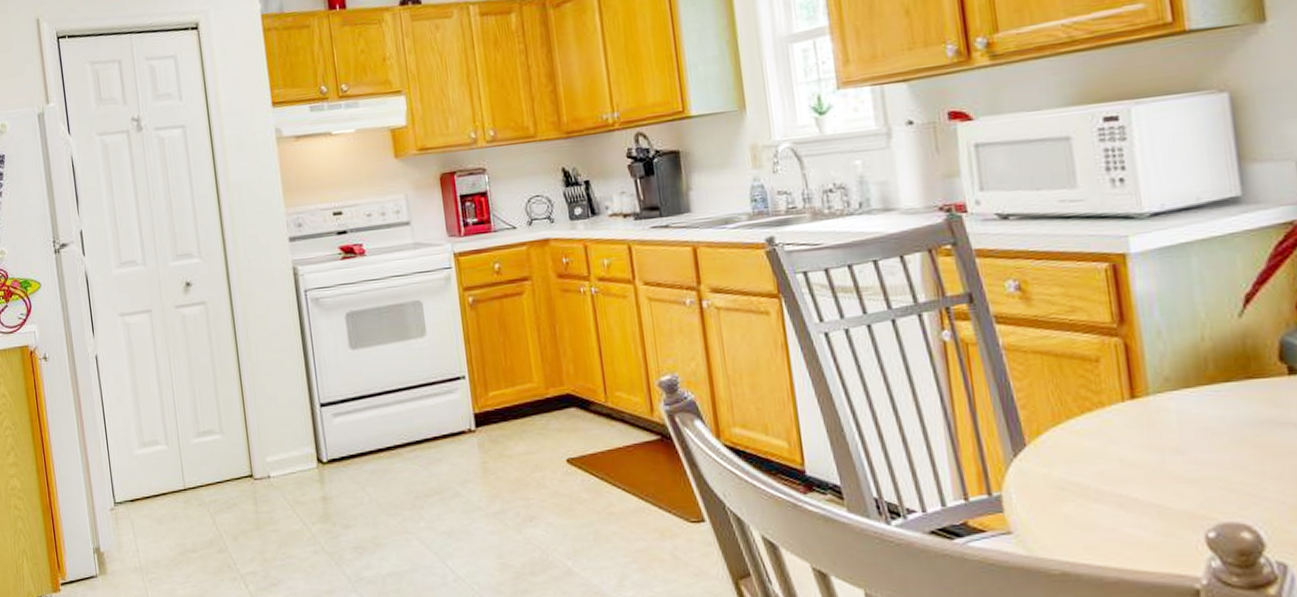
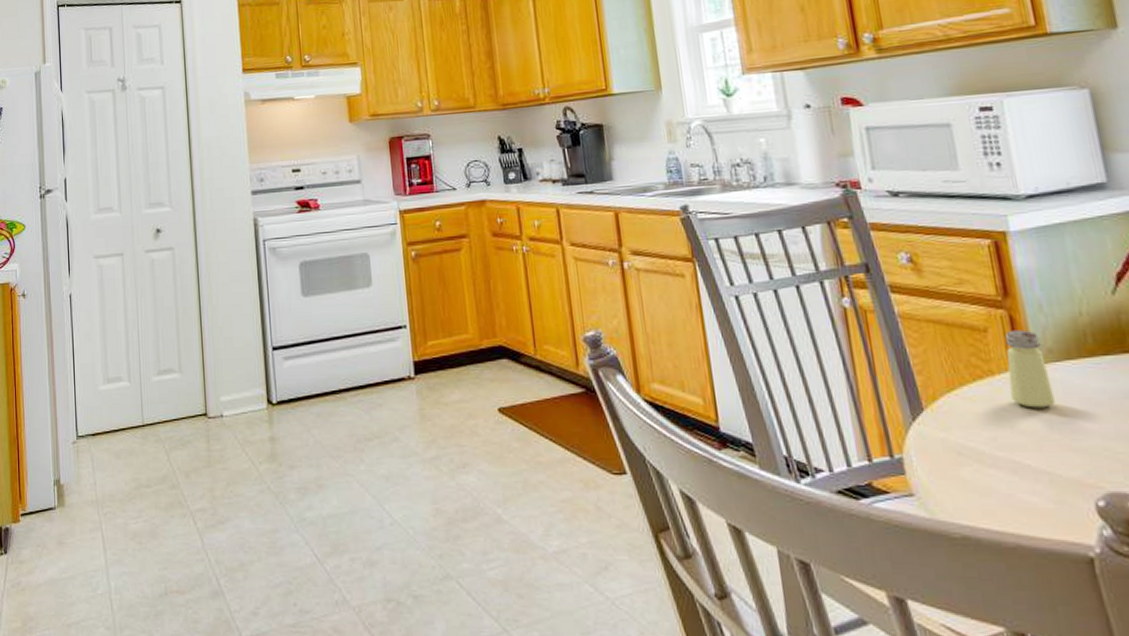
saltshaker: none [1118,358,1170,440] -> present [1004,330,1056,408]

